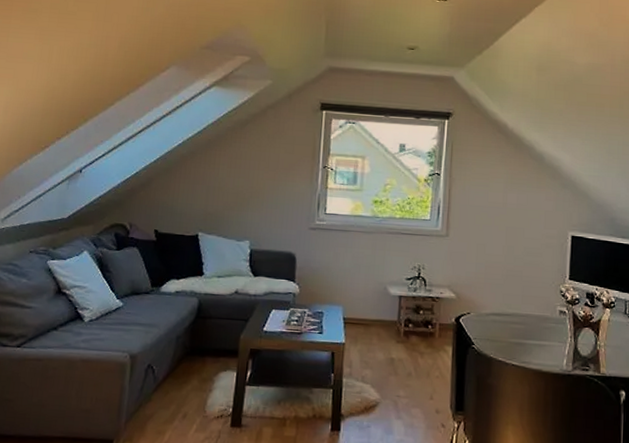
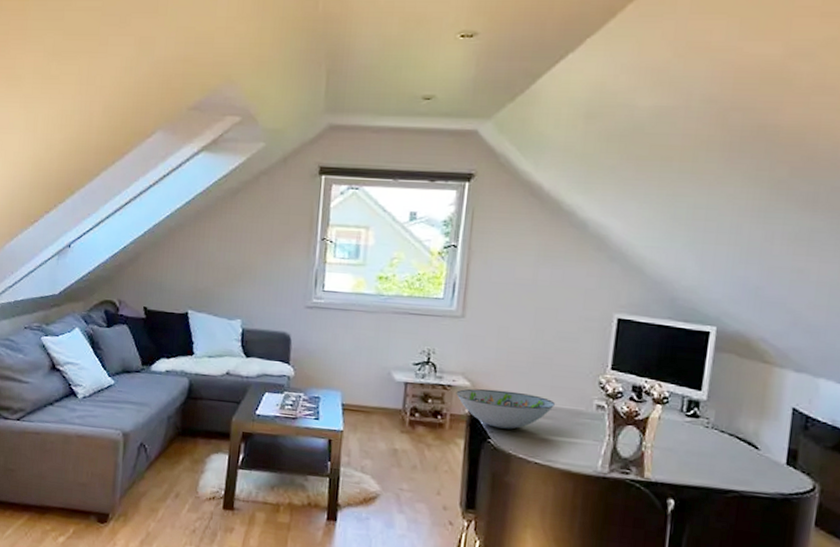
decorative bowl: none [443,299,526,335] -> present [456,388,555,430]

